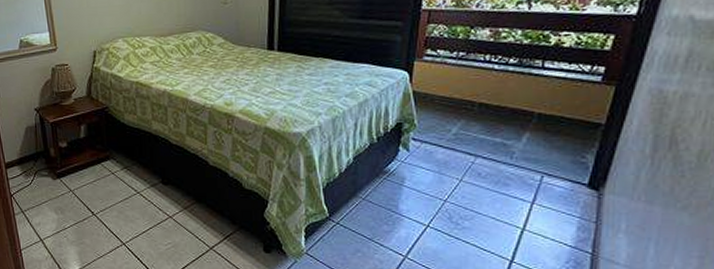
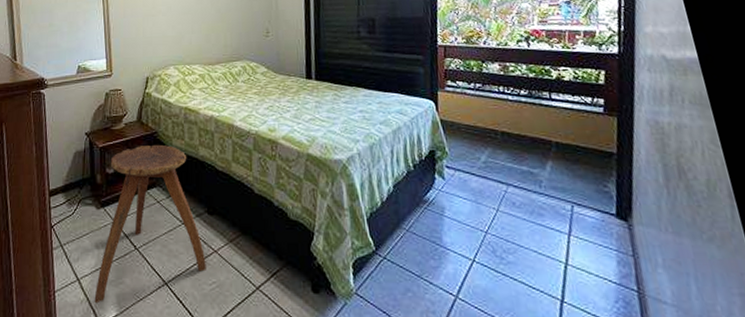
stool: none [57,119,162,260] -> present [94,144,206,304]

